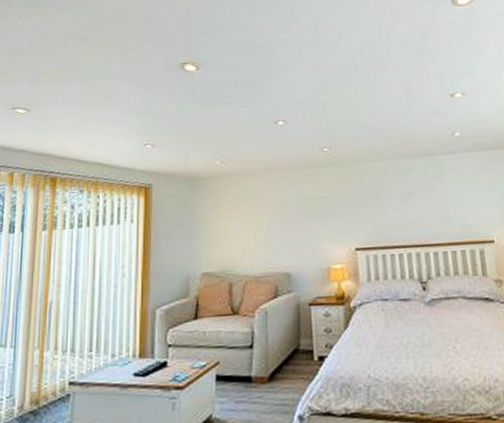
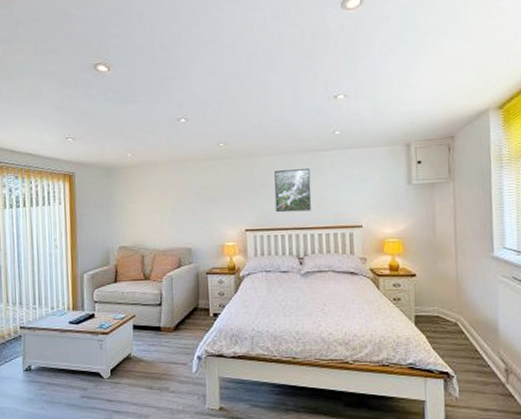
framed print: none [387,175,433,228] -> present [274,169,312,213]

